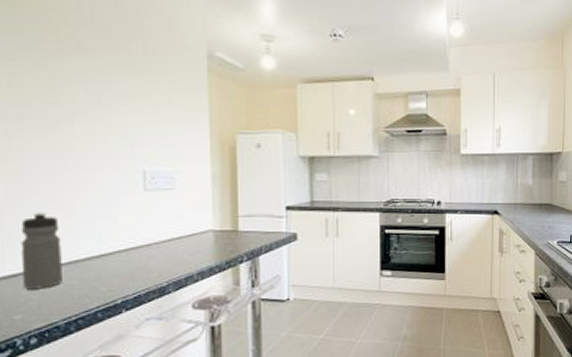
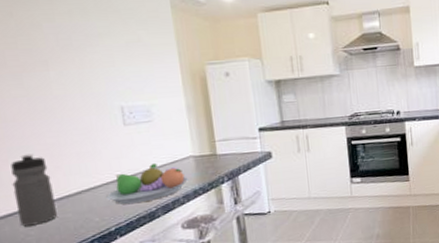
fruit bowl: none [117,233,205,277] -> present [106,162,188,205]

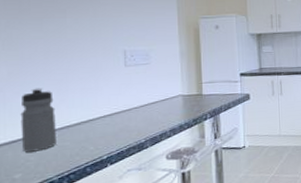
fruit bowl: present [106,162,188,205] -> none [102,99,176,136]

